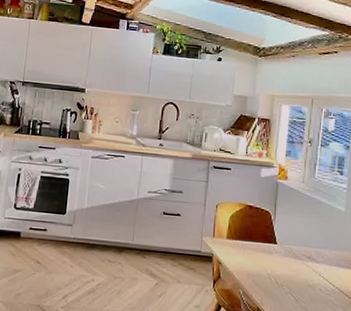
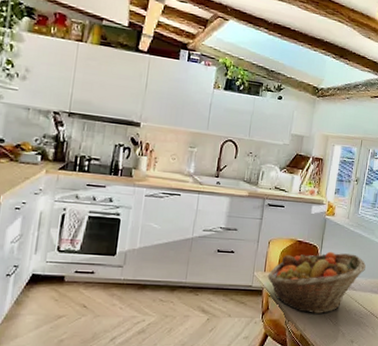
fruit basket: none [217,218,328,287] -> present [267,251,366,313]

